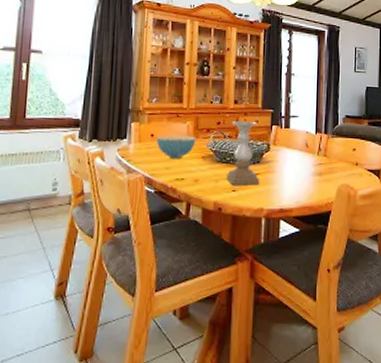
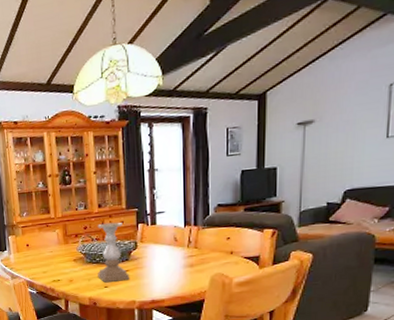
cereal bowl: present [156,135,196,158] -> none [31,242,67,263]

